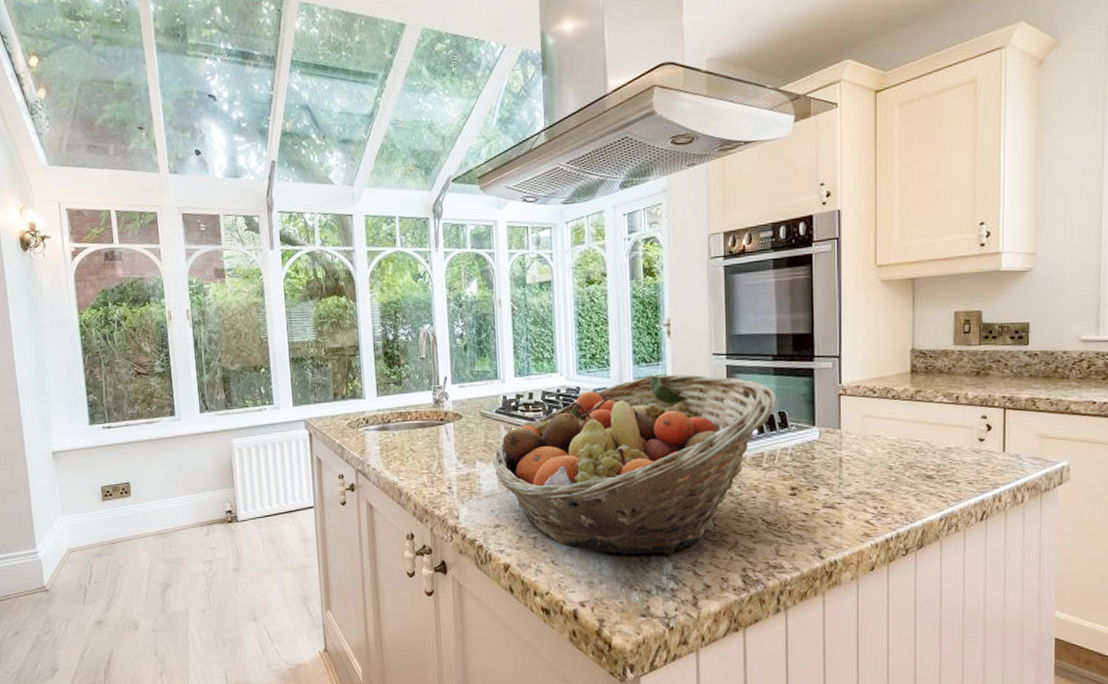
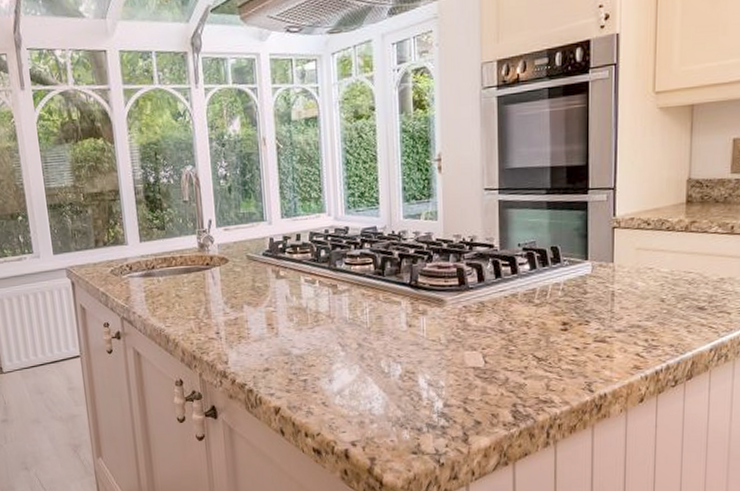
fruit basket: present [492,374,777,555] -> none [260,210,549,394]

